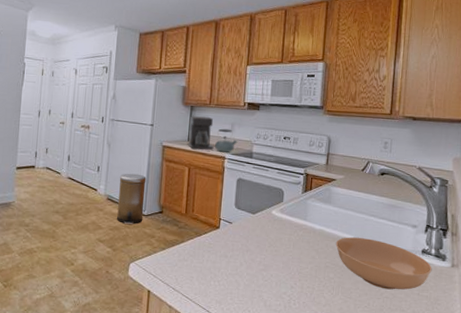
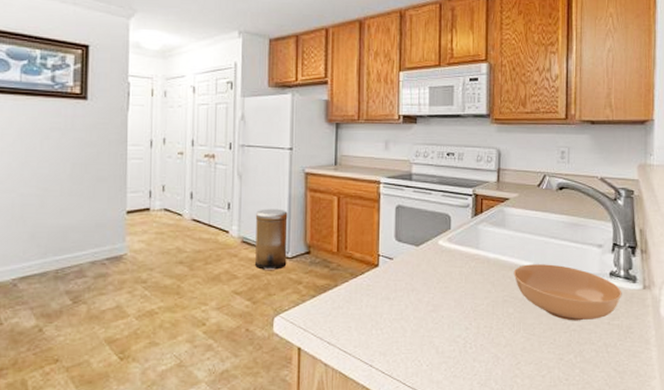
coffee maker: present [188,116,214,150] -> none [336,134,366,175]
kettle: present [215,128,238,153] -> none [368,147,394,176]

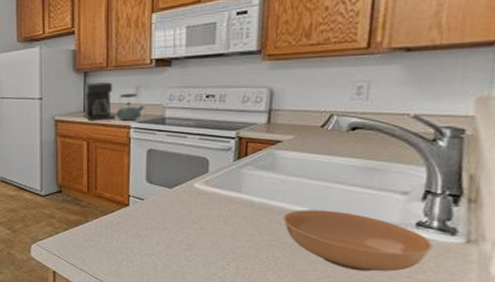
pedal bin: present [255,208,288,270] -> none [11,153,41,205]
coffee maker: none [336,134,366,175] -> present [85,81,116,121]
kettle: none [368,147,394,176] -> present [117,93,145,121]

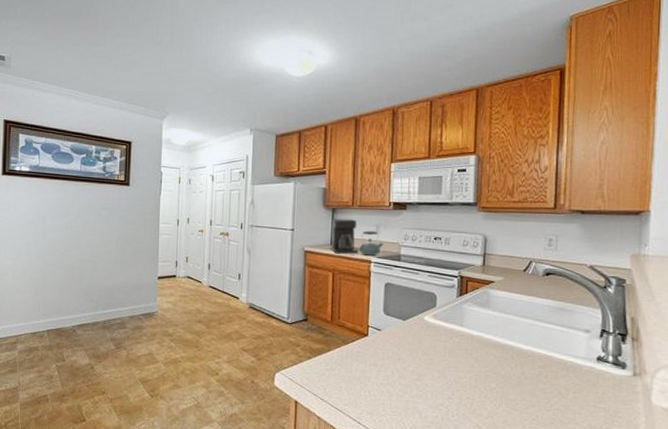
bowl: present [283,210,433,272] -> none [497,344,610,401]

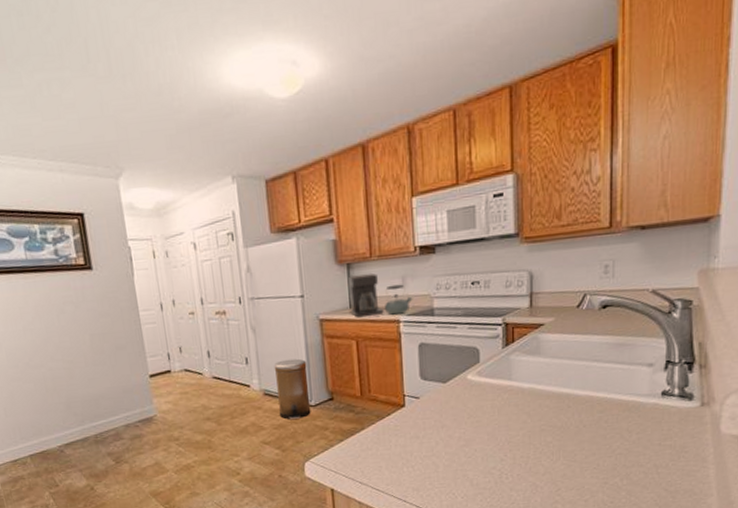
pedal bin: none [260,280,289,333] -> present [273,358,311,420]

